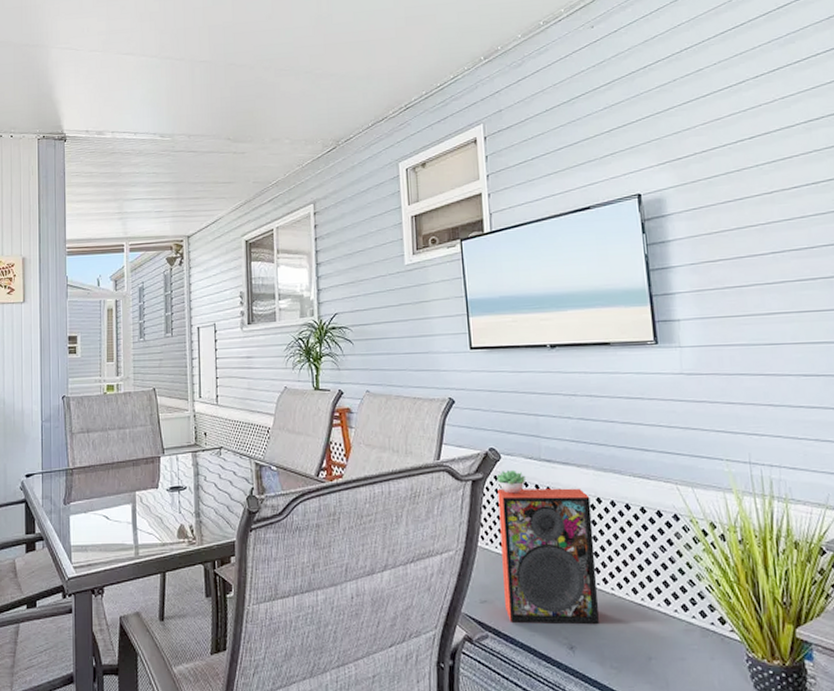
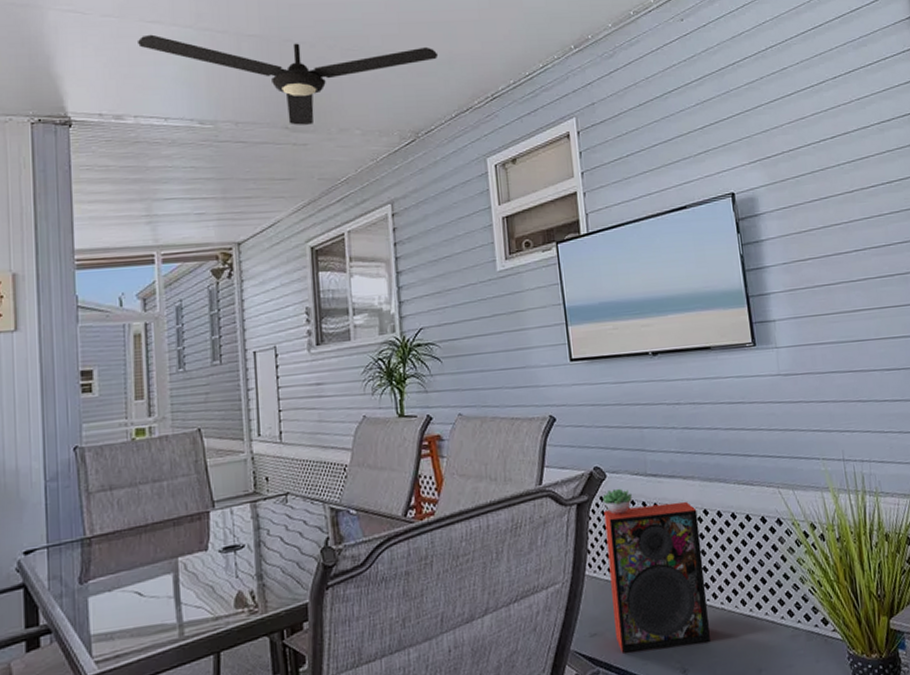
ceiling fan: none [115,64,359,137] -> present [136,34,439,125]

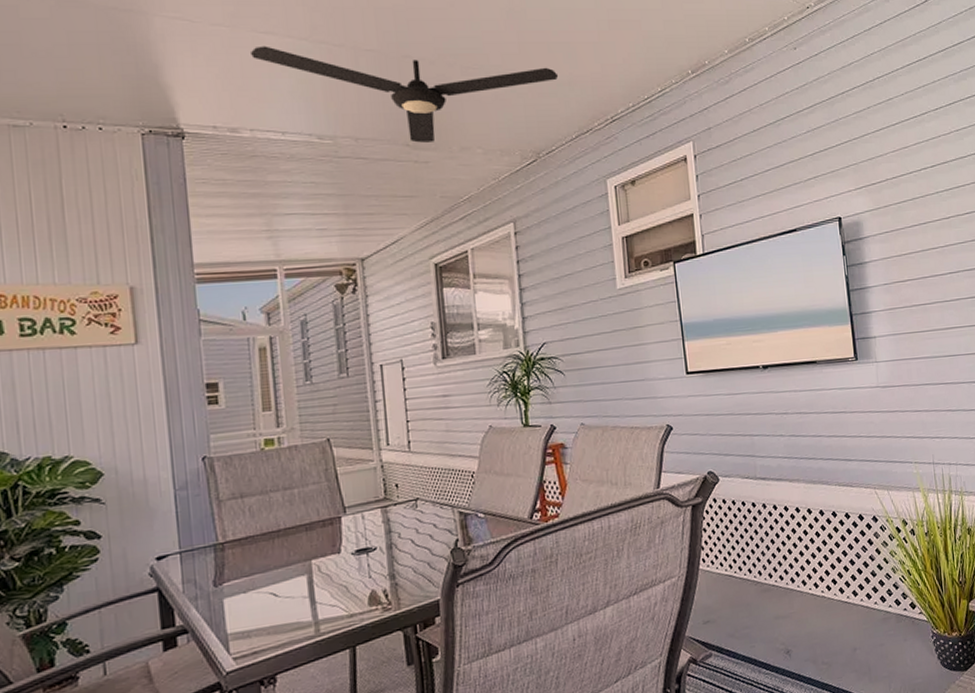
succulent plant: present [602,488,633,515] -> none [715,490,744,515]
speaker: present [604,501,710,653] -> none [717,501,812,638]

